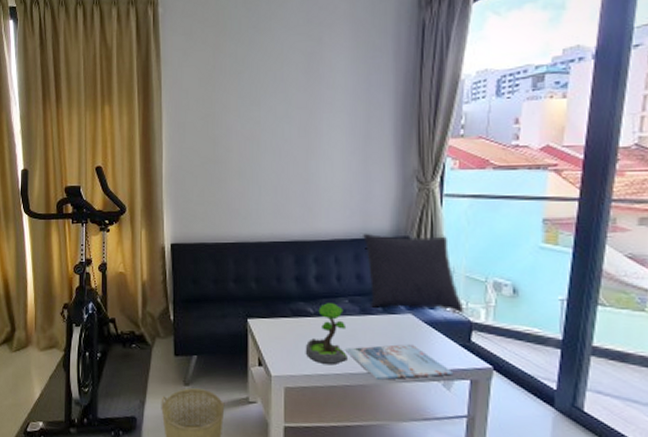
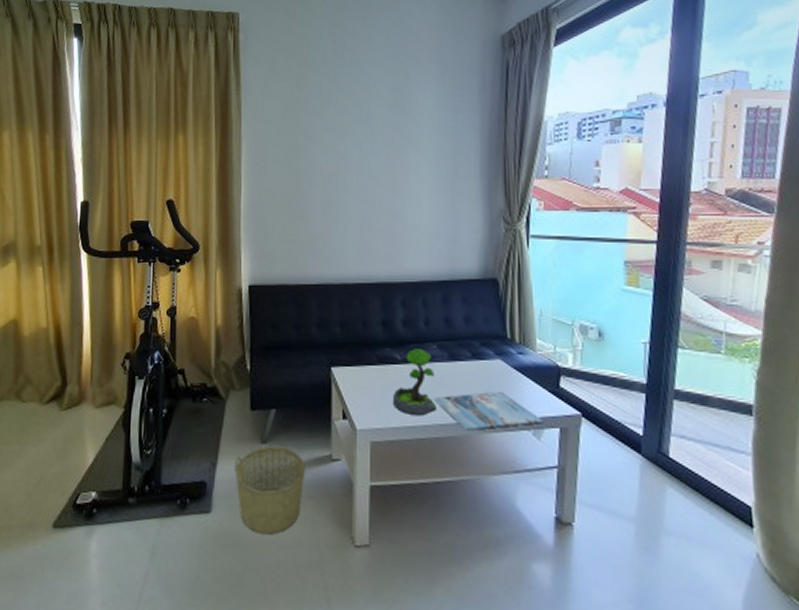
cushion: present [363,233,465,314] -> none [451,274,553,359]

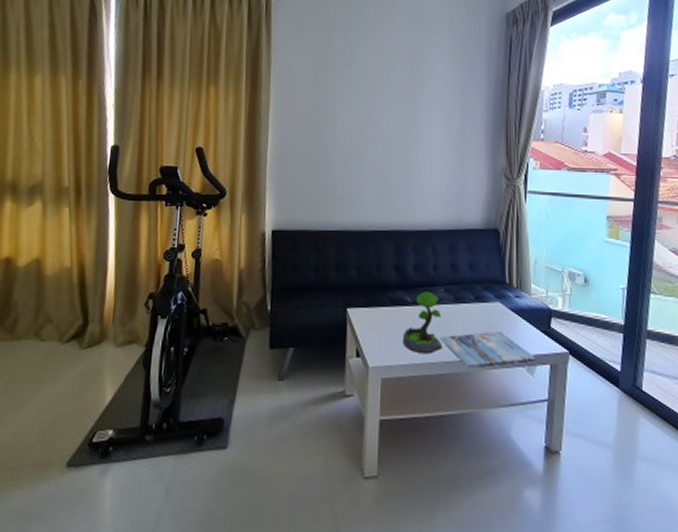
basket: present [234,446,306,535] -> none [252,383,321,469]

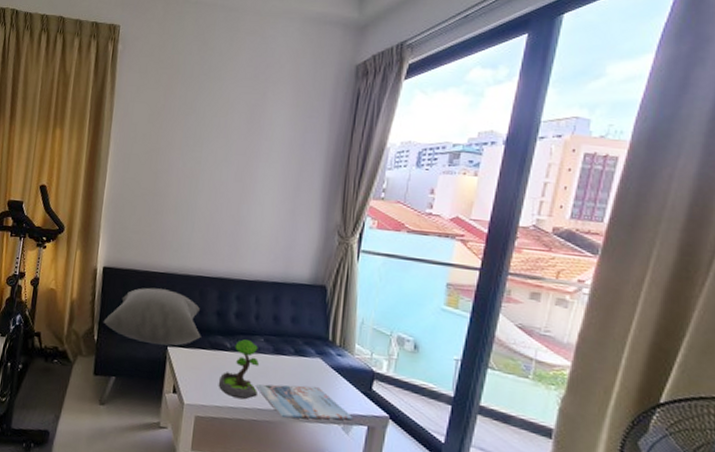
cushion: none [276,247,381,308] -> present [103,287,201,346]

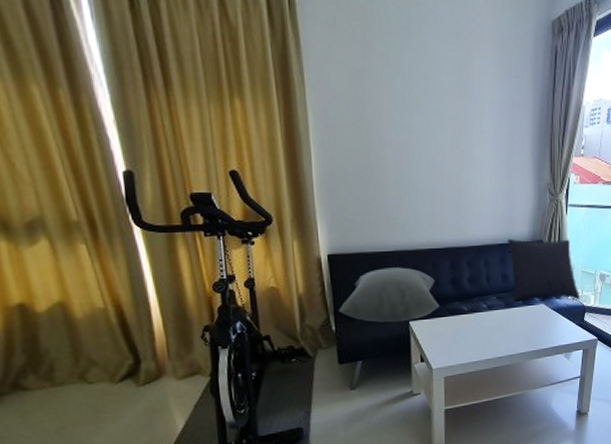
plant: present [218,339,260,399] -> none [461,300,495,353]
magazine: present [256,384,354,421] -> none [494,327,572,360]
cushion: none [284,277,369,363] -> present [507,238,580,301]

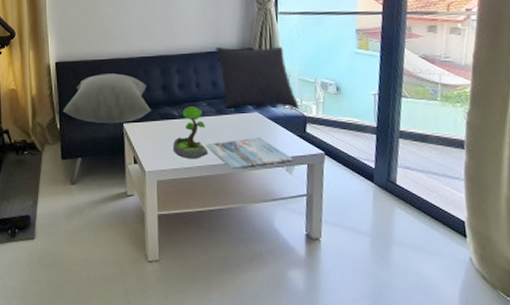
plant: none [461,300,495,353] -> present [172,106,208,159]
magazine: none [494,327,572,360] -> present [206,137,294,170]

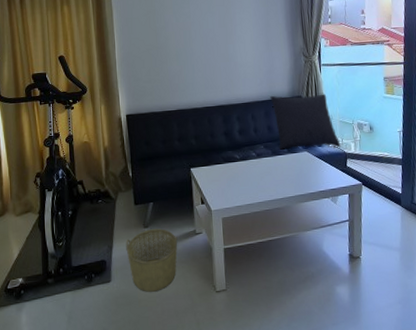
basket: none [51,187,107,255] -> present [126,228,178,292]
cushion: present [63,73,151,124] -> none [134,123,216,169]
plant: present [172,106,208,159] -> none [235,149,266,197]
magazine: present [206,137,294,170] -> none [264,173,338,204]

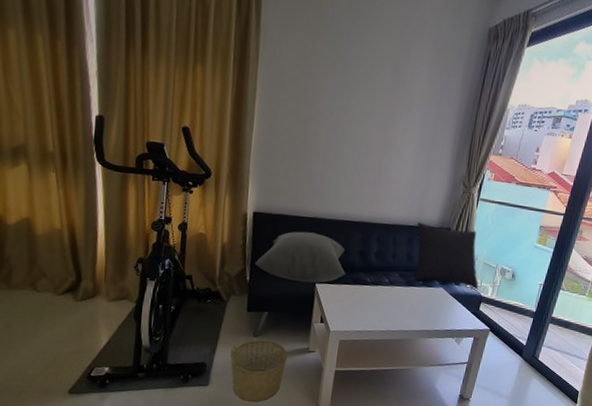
cushion: none [134,123,216,169] -> present [255,231,346,283]

